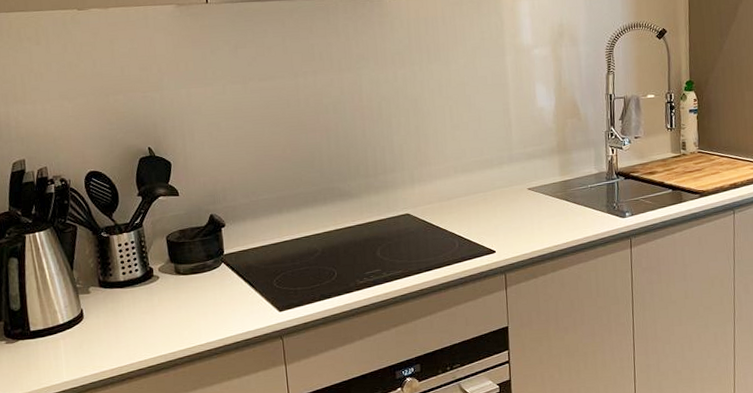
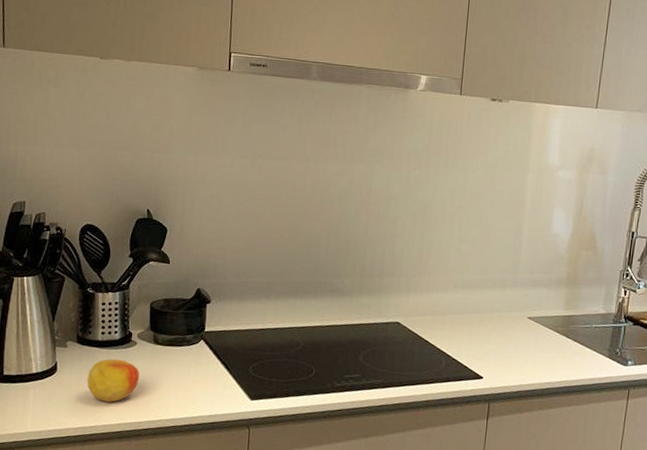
apple: none [115,295,167,340] -> present [87,358,139,403]

